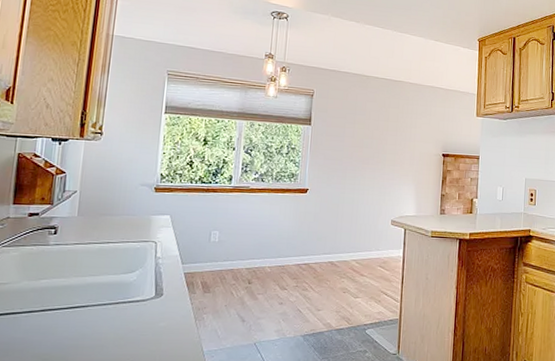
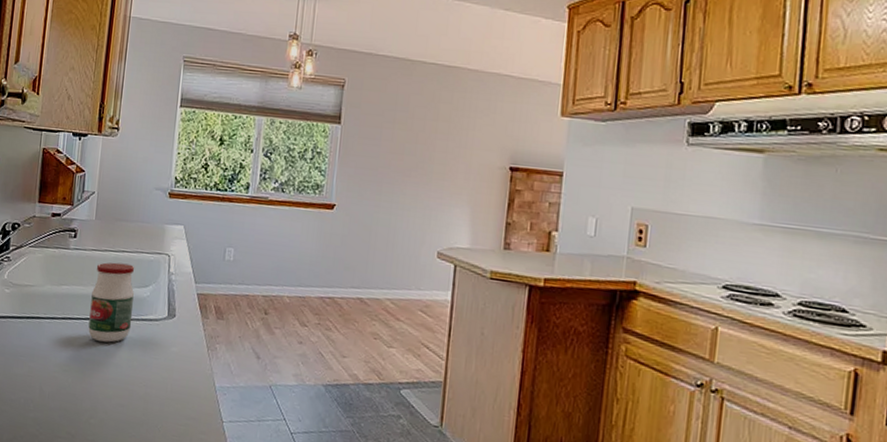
jar: none [70,253,121,327] -> present [88,262,135,343]

